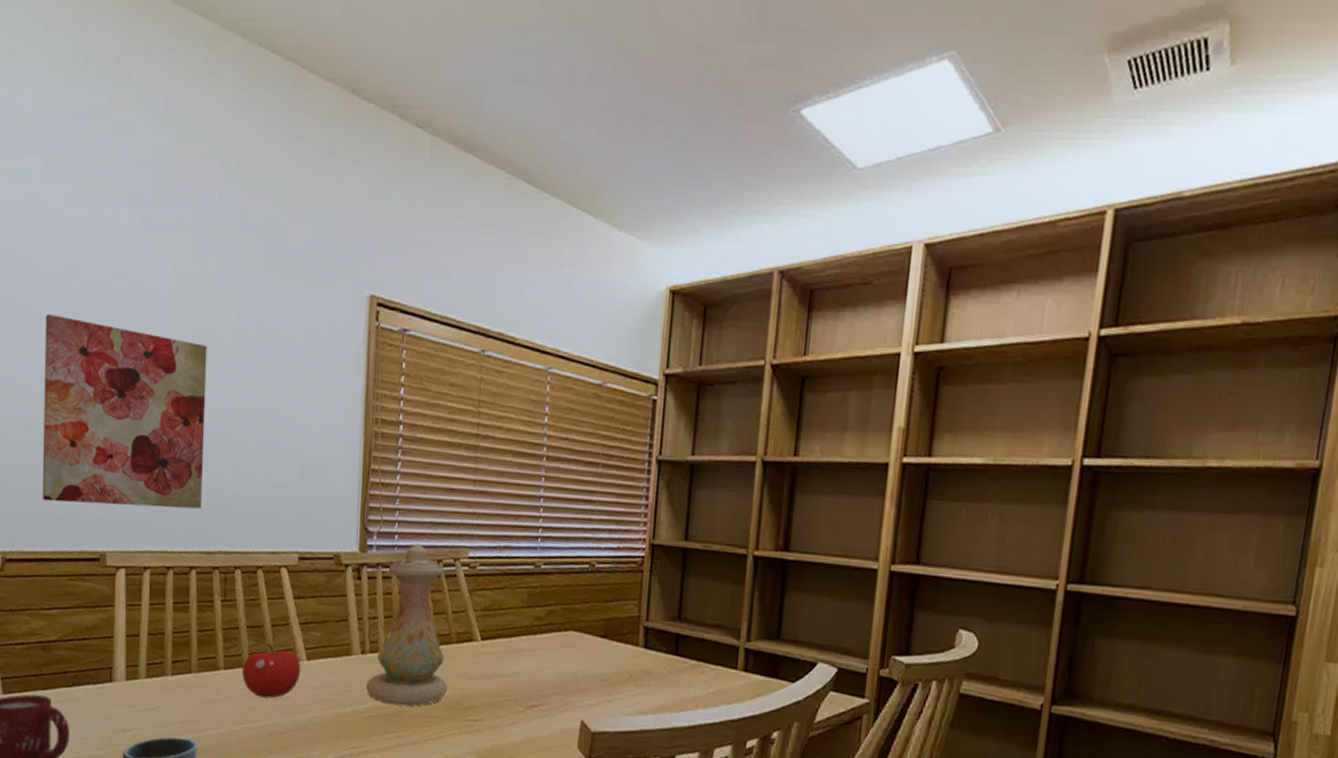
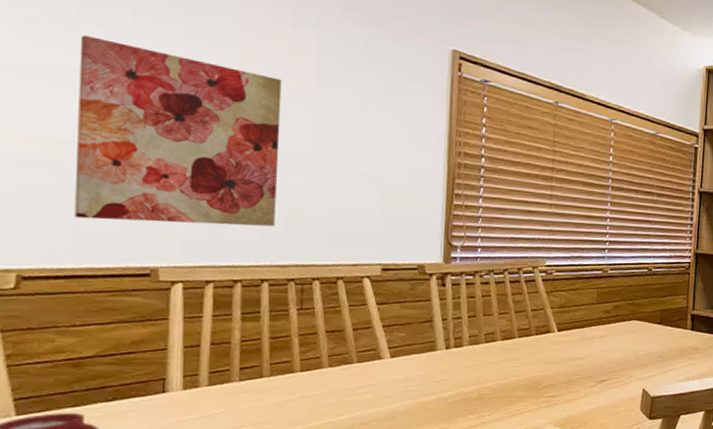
fruit: present [242,644,301,699] -> none [321,346,385,394]
vase: present [365,543,448,706] -> none [450,255,529,390]

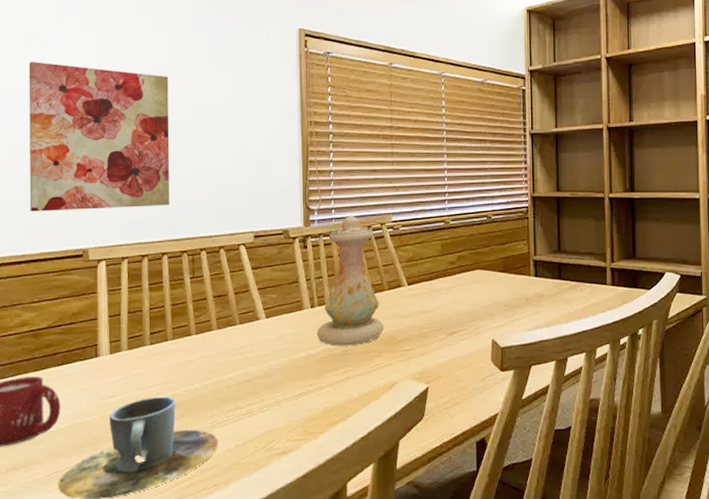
vase: none [450,255,529,390] -> present [316,215,384,346]

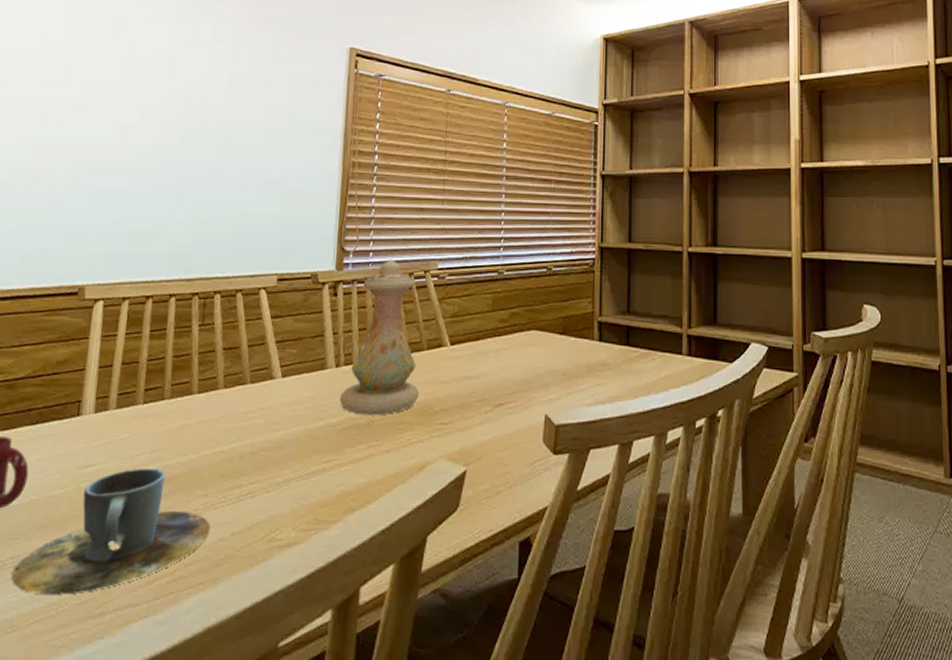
wall art: present [28,62,170,212] -> none [24,71,200,241]

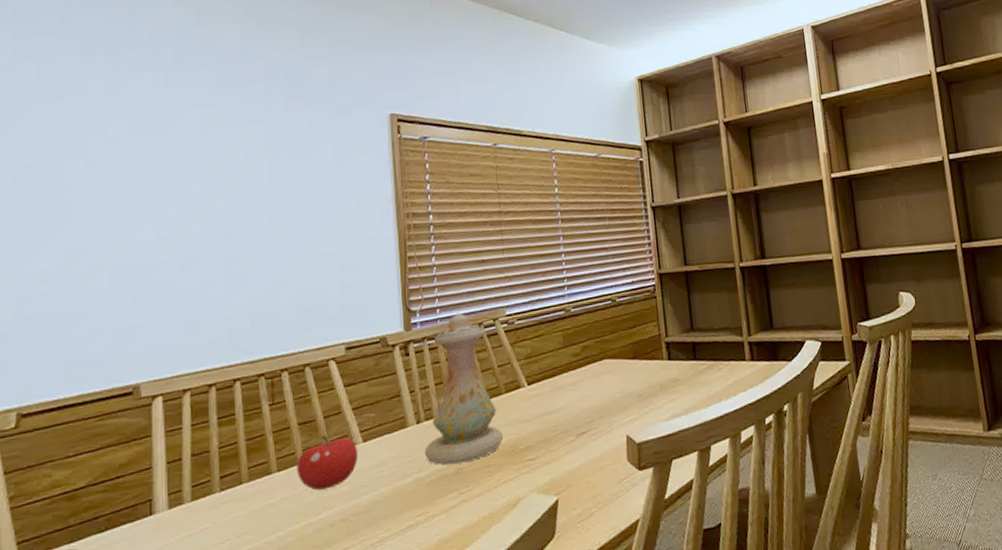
fruit: none [216,364,276,419] -> present [297,435,359,491]

